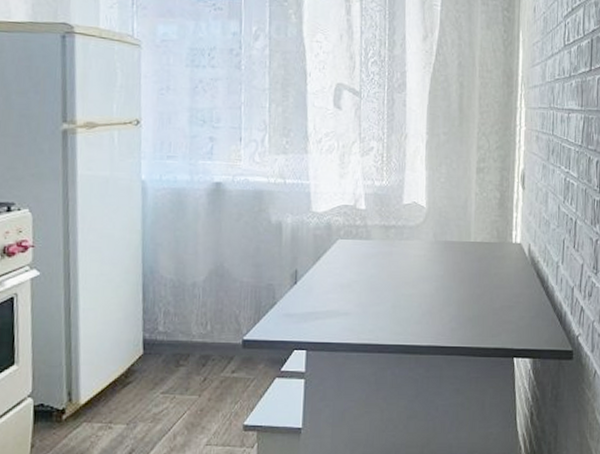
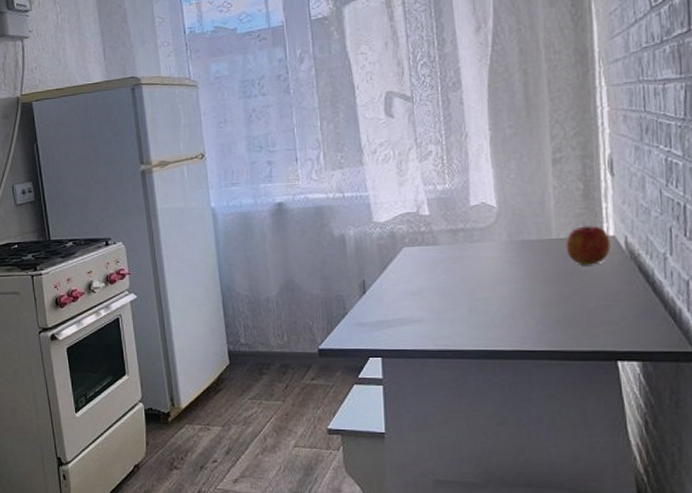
apple: none [481,232,517,269] -> present [565,226,611,265]

